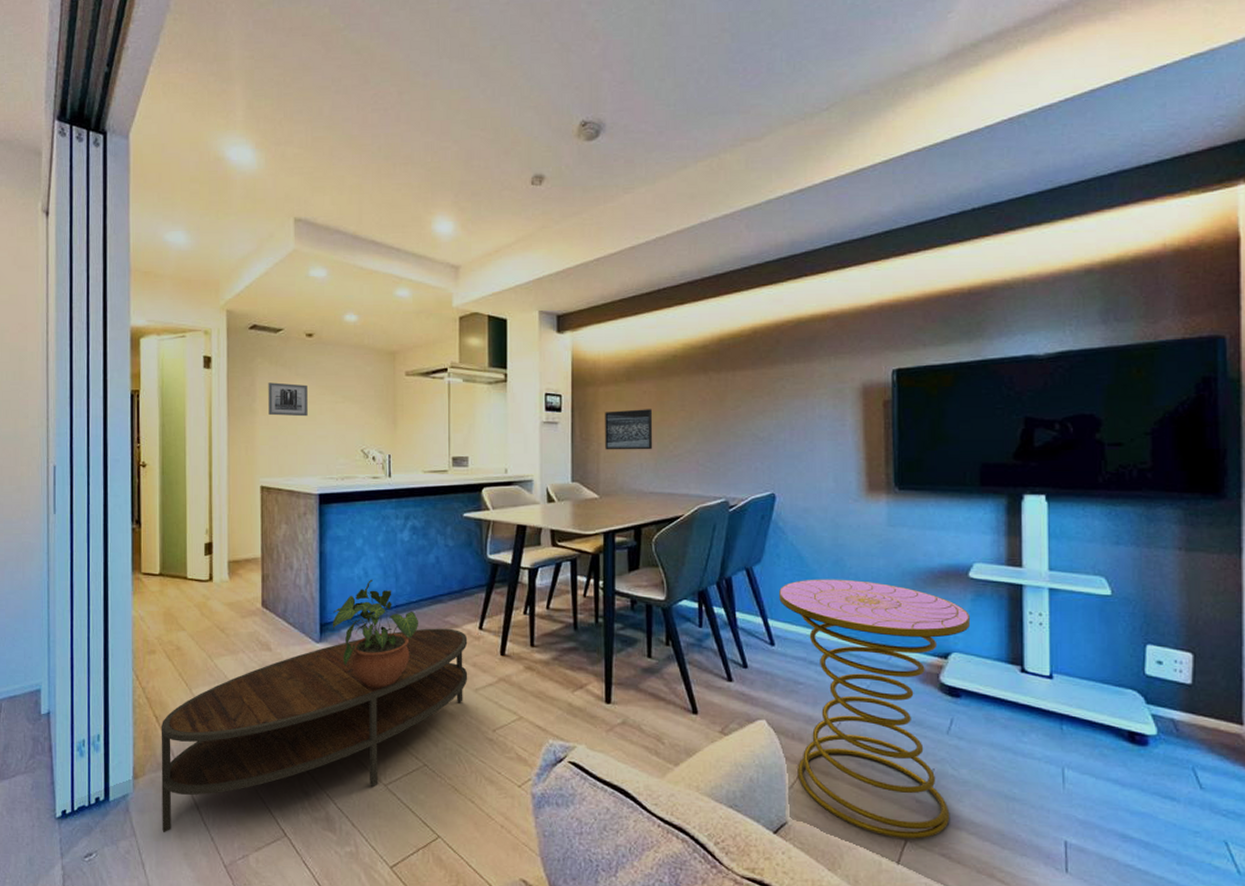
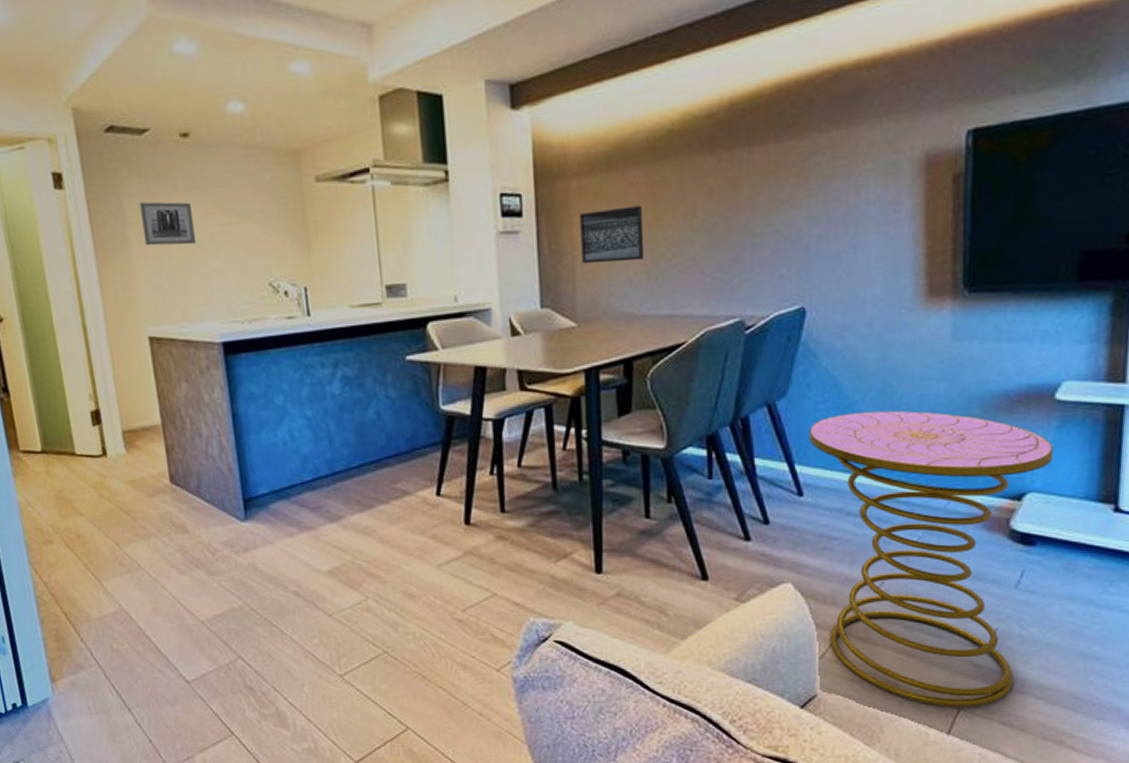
coffee table: present [161,628,468,833] -> none [72,496,428,738]
potted plant: present [332,579,418,689] -> none [257,443,362,571]

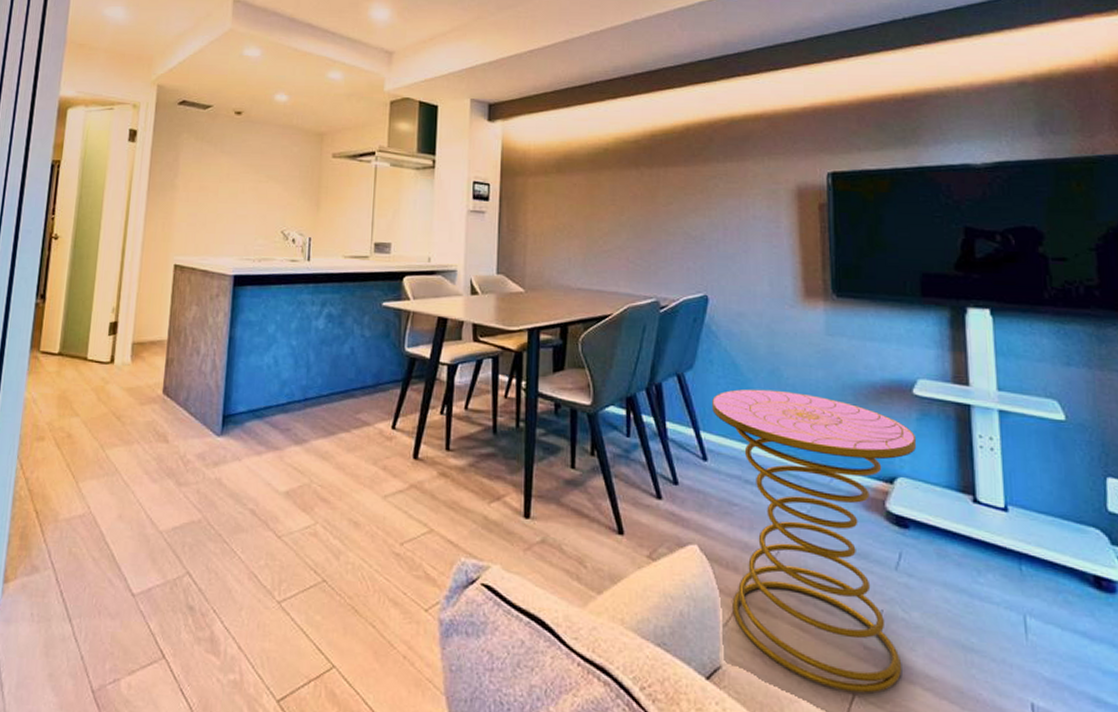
wall art: present [139,201,196,246] -> none [189,159,232,195]
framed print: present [580,205,645,264] -> none [533,201,583,244]

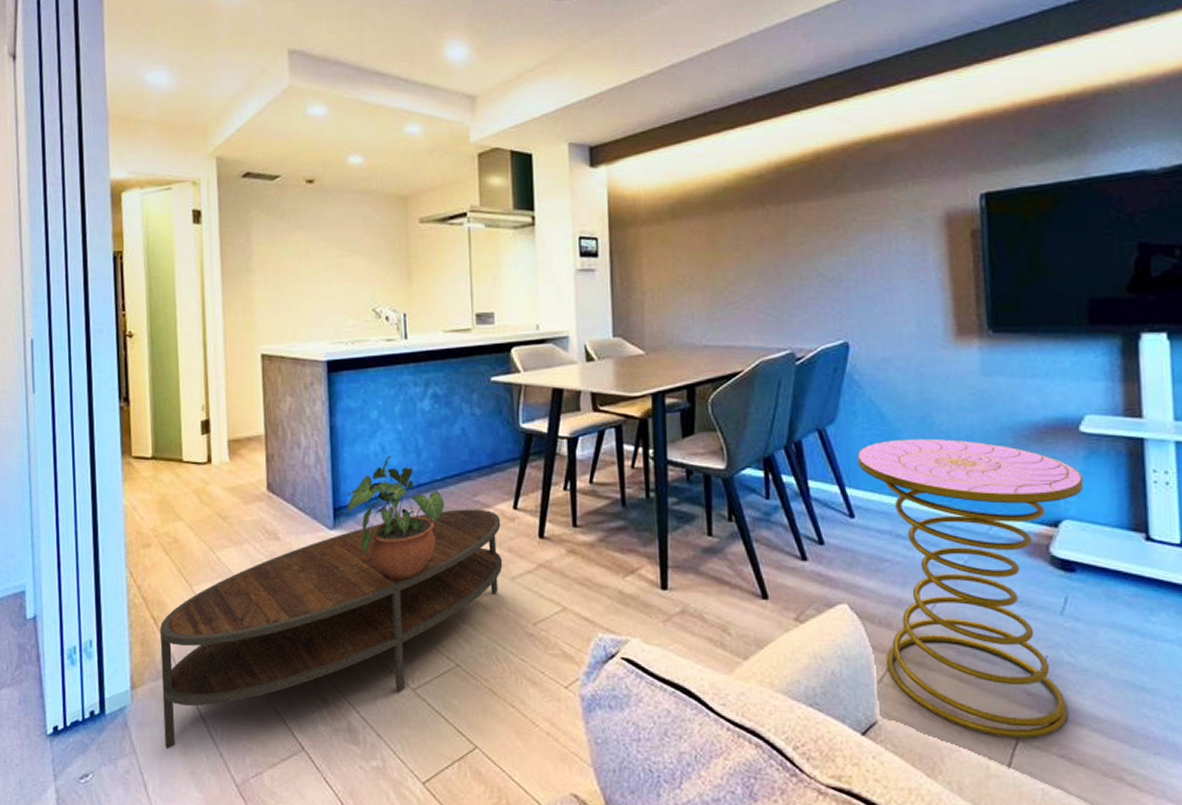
coffee table: none [27,425,379,649] -> present [159,509,503,750]
potted plant: none [235,368,328,491] -> present [347,455,444,580]

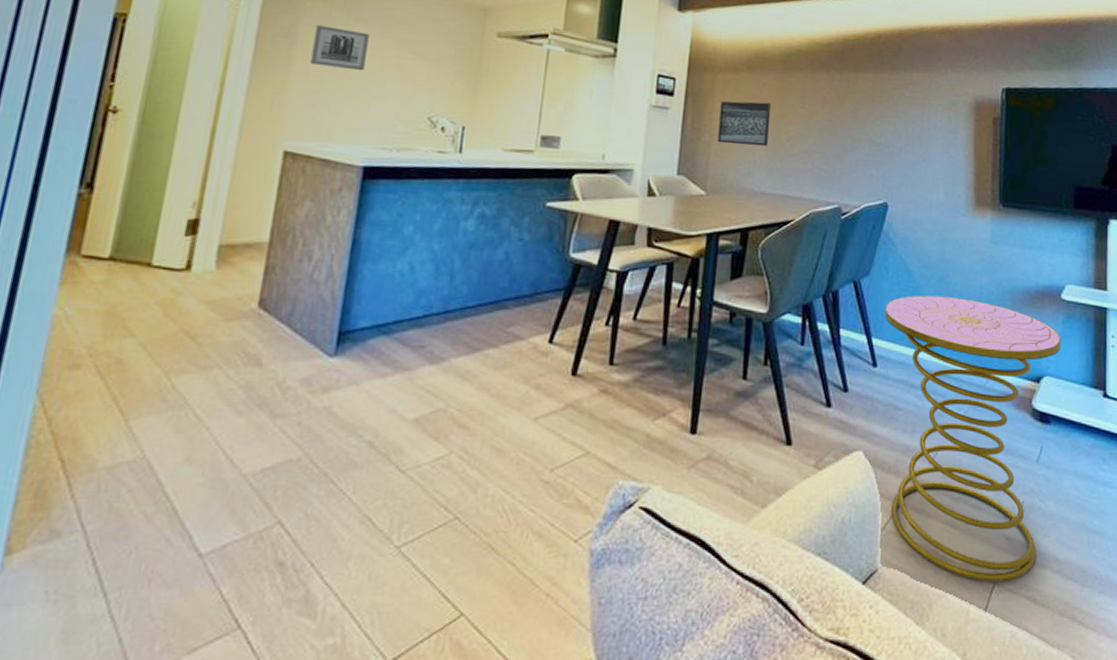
coffee table: present [159,509,503,750] -> none [37,340,533,637]
wall art: none [265,236,311,274] -> present [310,25,369,71]
potted plant: present [347,455,444,580] -> none [355,276,473,418]
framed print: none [648,250,705,299] -> present [718,101,772,147]

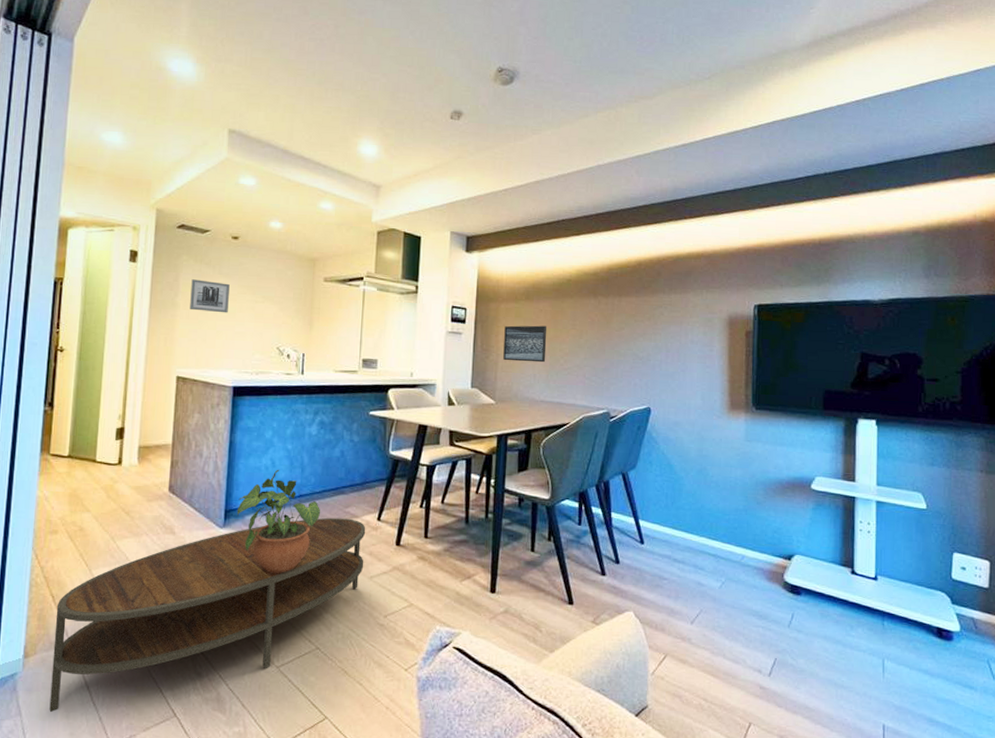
coffee table: none [37,340,533,637] -> present [49,517,366,713]
potted plant: none [355,276,473,418] -> present [236,469,320,574]
side table: present [885,295,1062,582] -> none [650,485,812,722]

